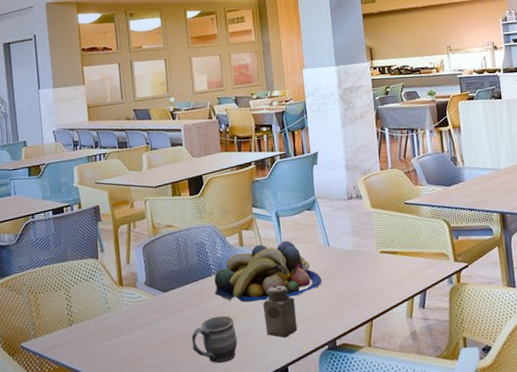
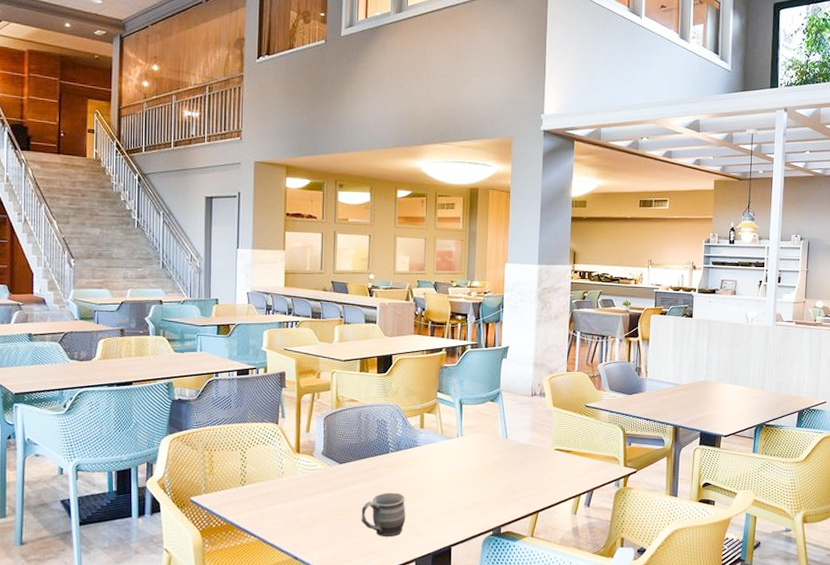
fruit bowl: present [214,240,322,302] -> none [389,428,496,483]
salt shaker: present [263,285,298,338] -> none [435,469,467,520]

